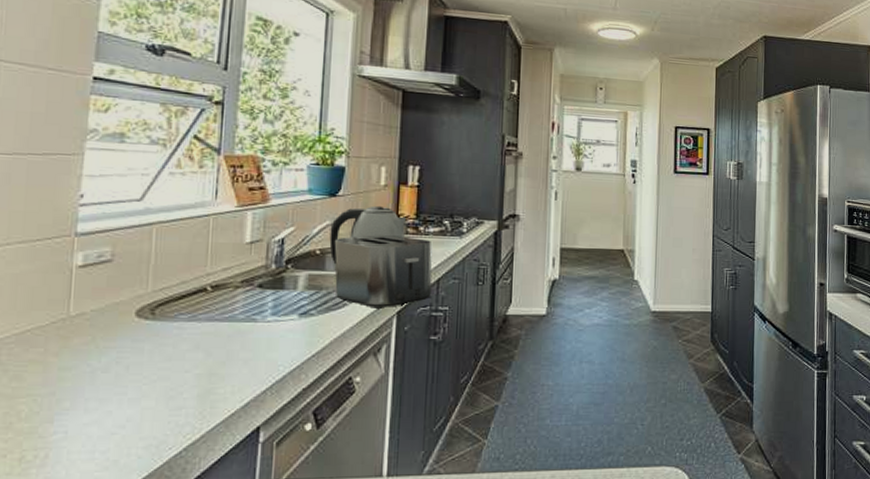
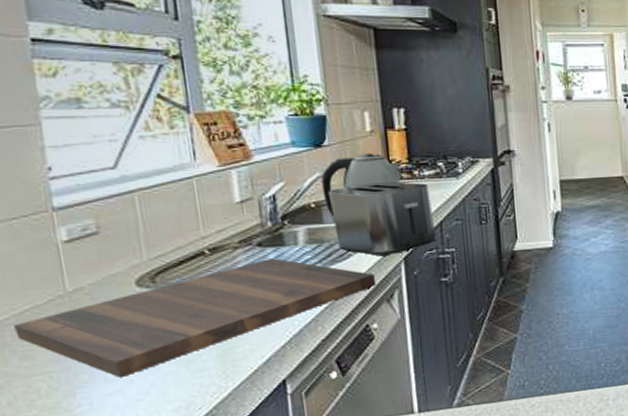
cutting board: none [12,301,367,407] -> present [14,258,377,377]

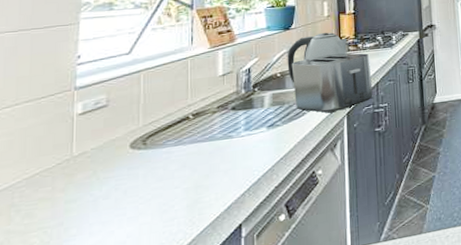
cutting board: present [14,258,377,377] -> none [23,119,324,230]

